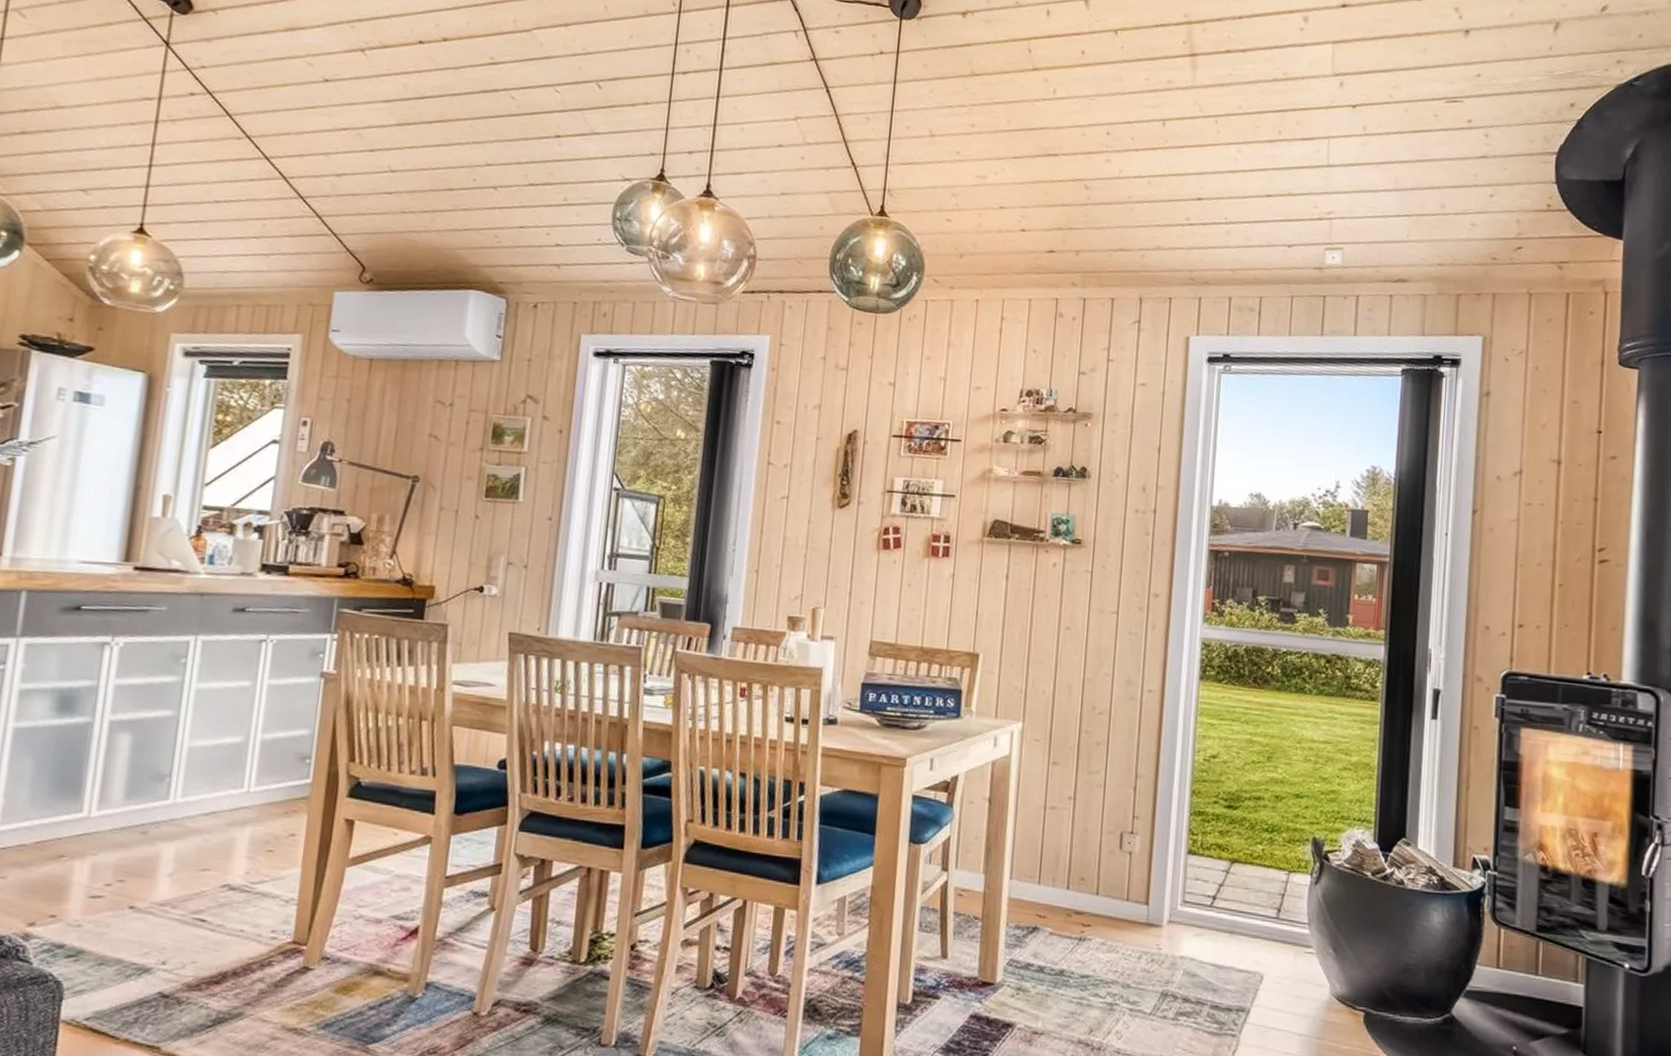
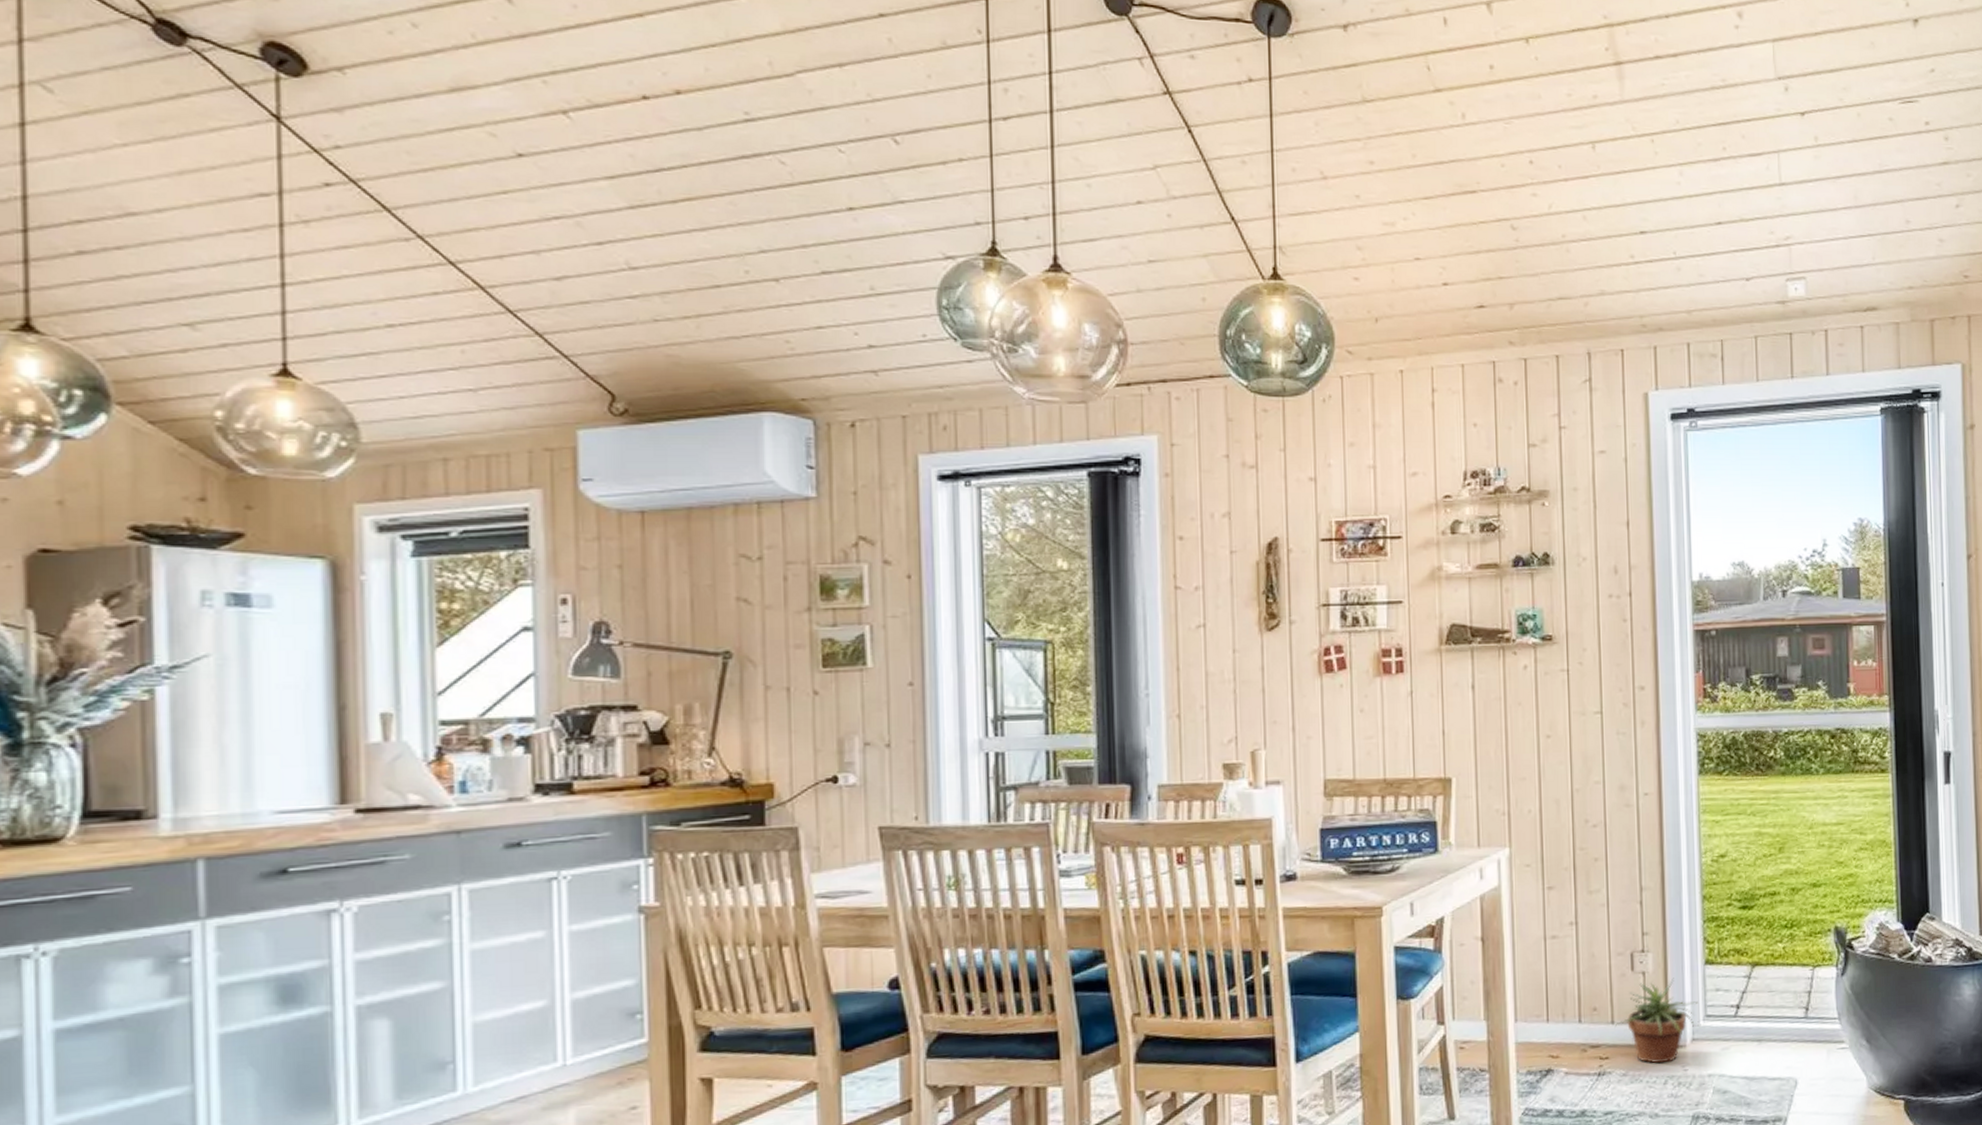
potted plant: none [1100,861,1178,939] -> present [1615,978,1698,1063]

